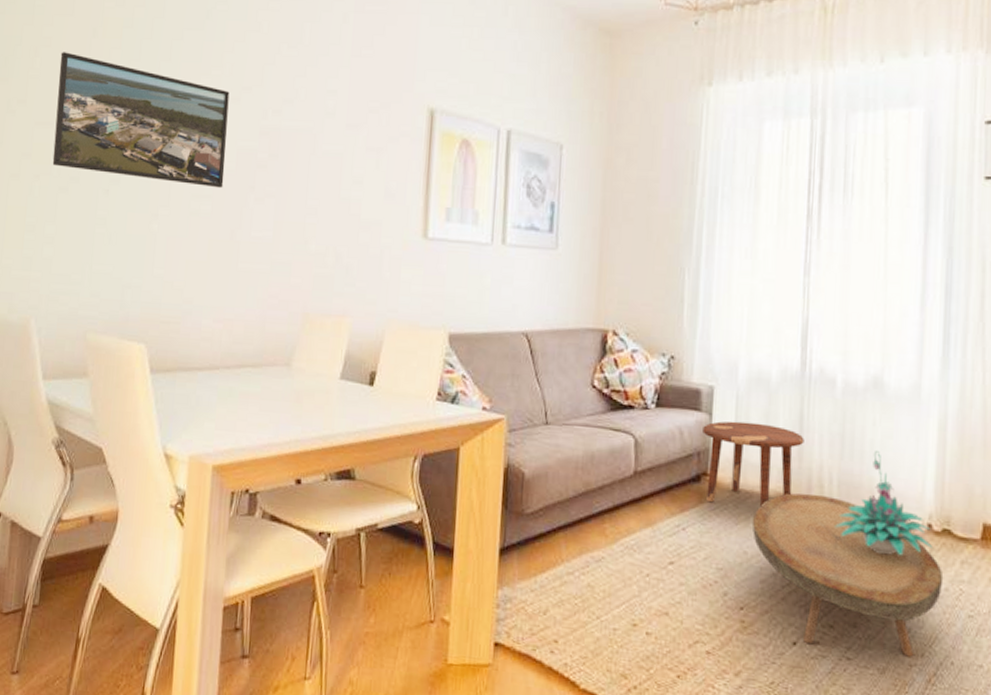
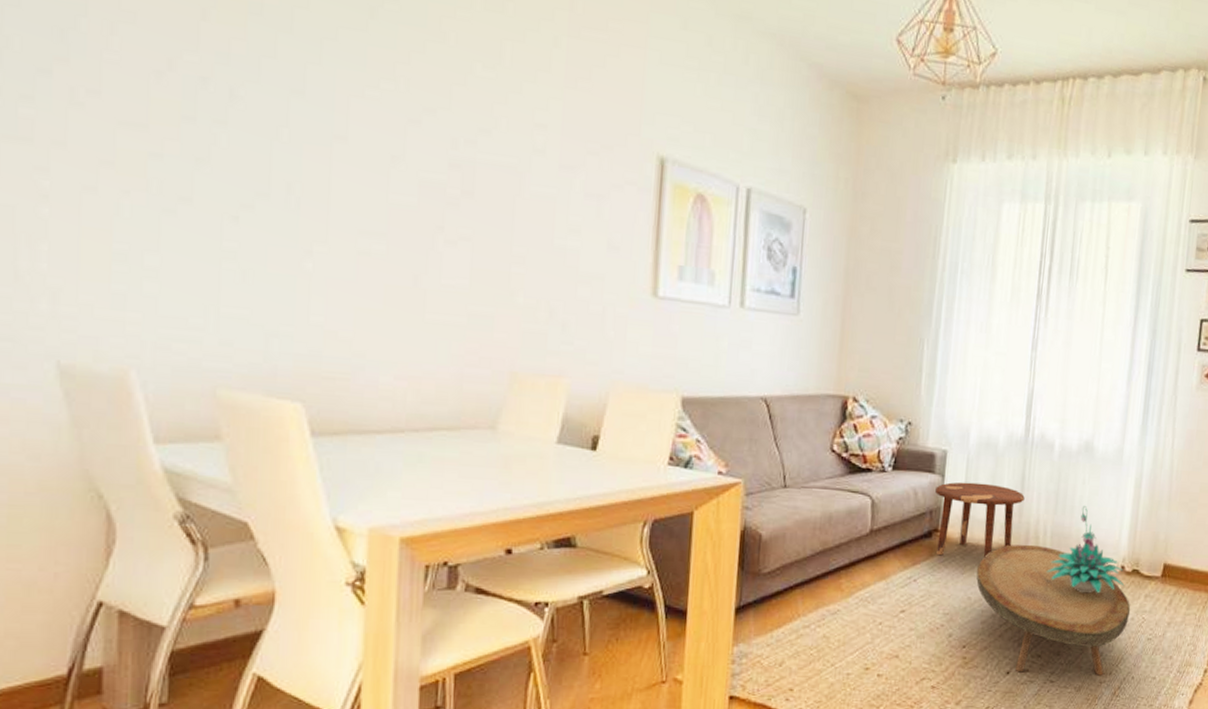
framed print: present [52,52,230,189] -> none [149,33,406,226]

